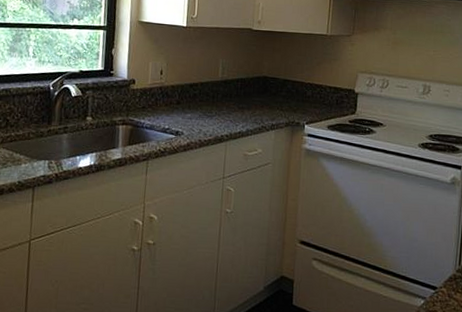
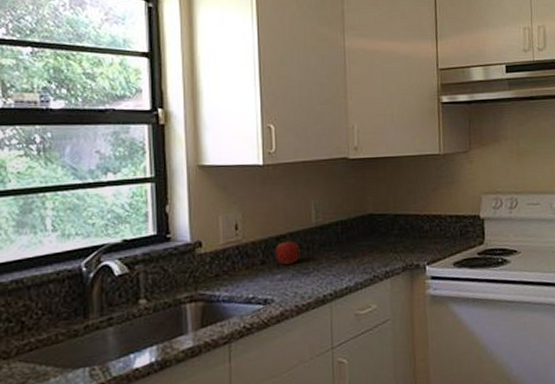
apple: none [188,87,207,107] -> present [274,239,300,265]

